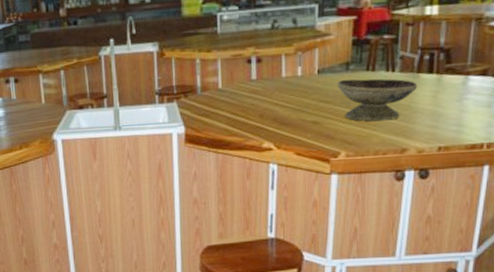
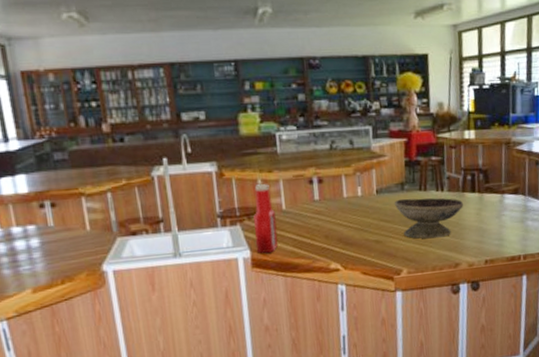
ketchup bottle: none [190,63,212,130] -> present [253,184,279,253]

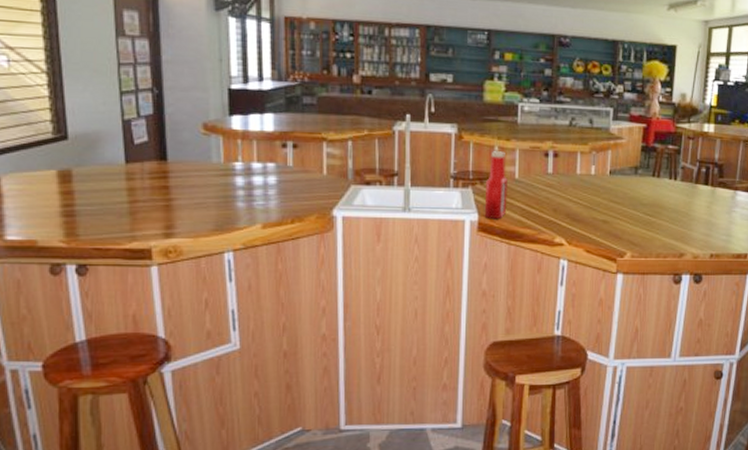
decorative bowl: present [394,197,464,239] -> none [625,182,696,226]

